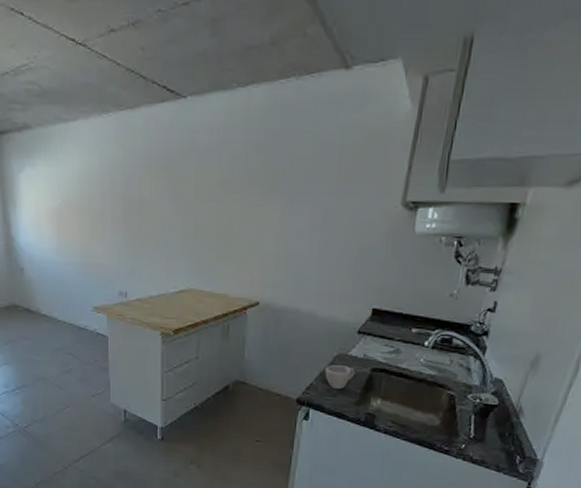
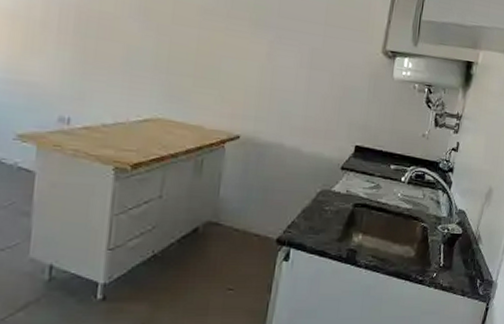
cup: present [325,364,355,390] -> none [308,200,338,227]

